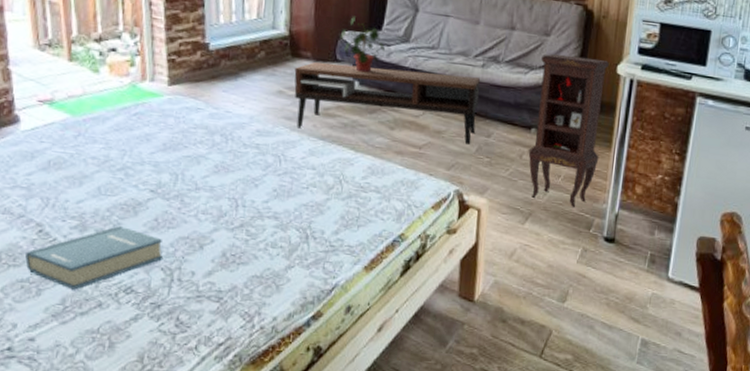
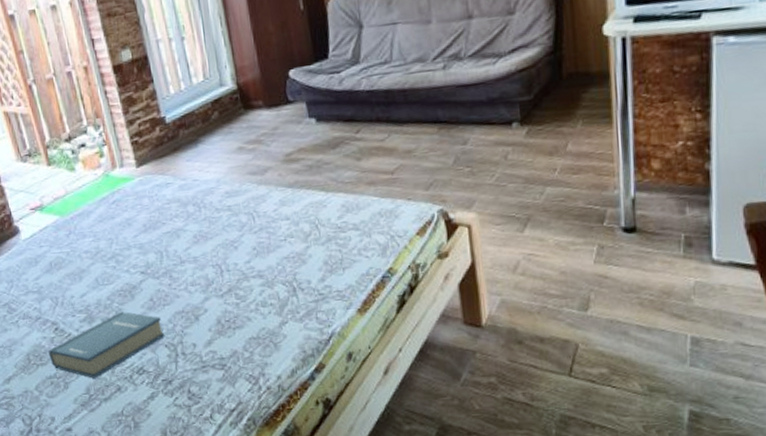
coffee table: present [294,62,480,144] -> none [249,82,449,181]
potted plant: present [340,16,385,73] -> none [287,51,335,108]
cabinet: present [528,53,609,207] -> none [509,24,600,201]

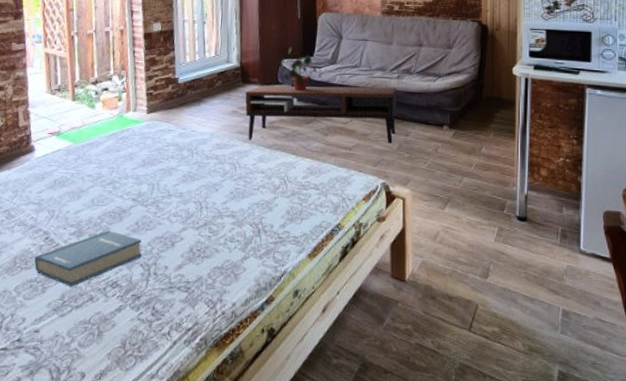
coffee table: none [249,82,449,181] -> present [245,85,397,143]
potted plant: none [287,51,335,108] -> present [280,47,317,91]

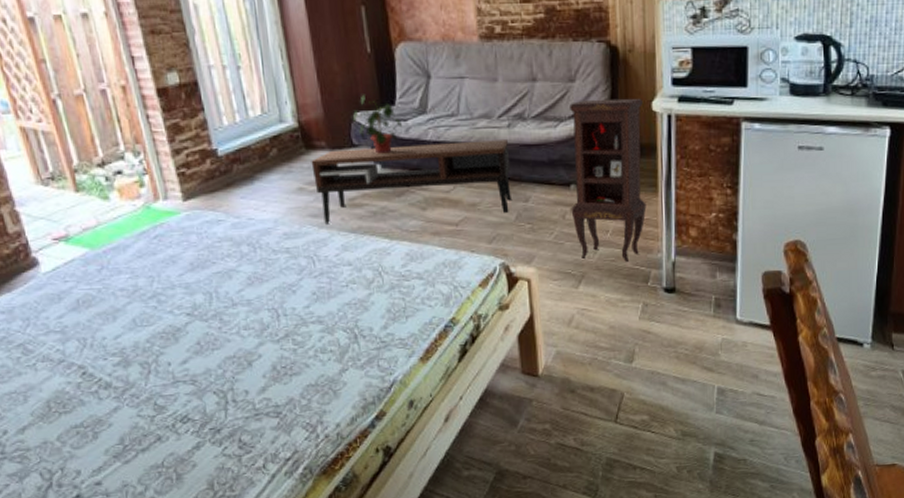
hardback book: present [34,230,143,286] -> none [73,354,214,428]
cabinet: none [442,62,505,191] -> present [570,98,647,262]

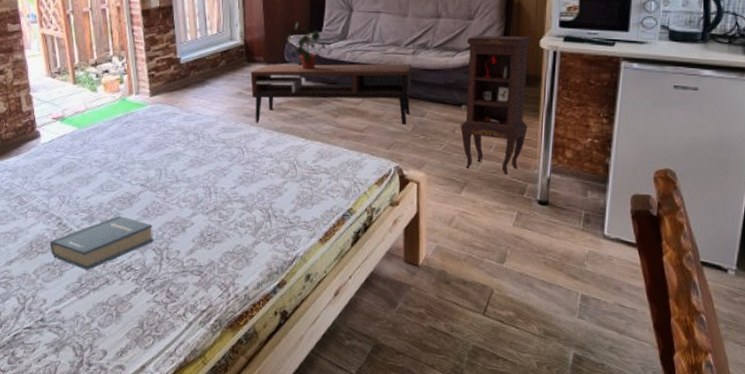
hardback book: none [73,354,214,428] -> present [49,215,154,270]

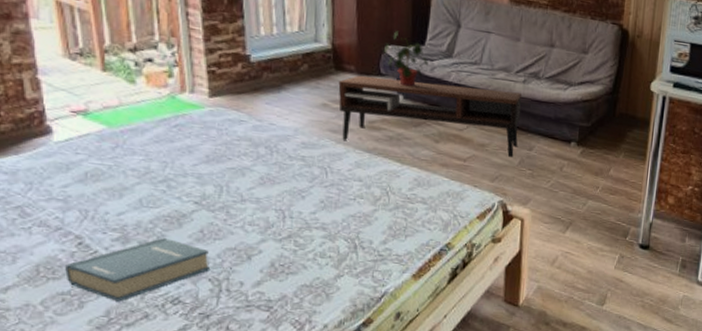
cabinet: present [460,35,532,174] -> none [568,71,643,217]

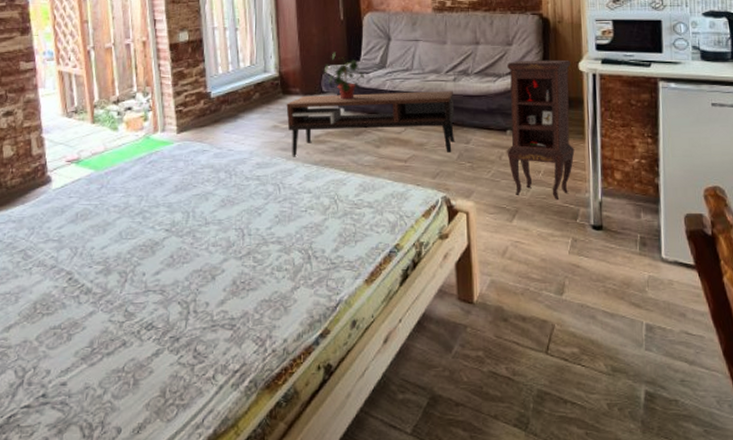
hardback book: present [64,237,211,302] -> none [56,265,180,332]
cabinet: none [568,71,643,217] -> present [507,60,575,200]

